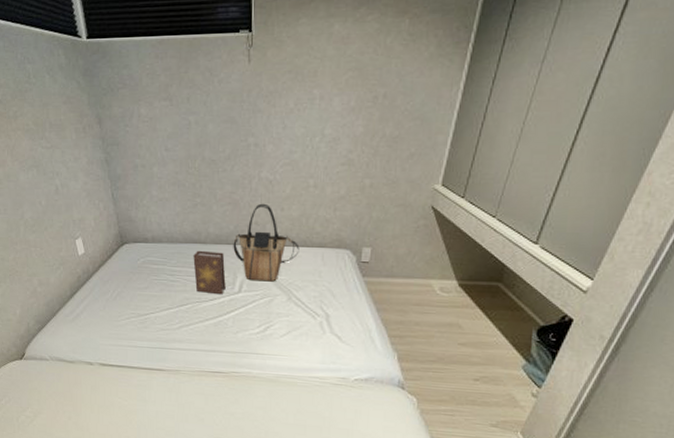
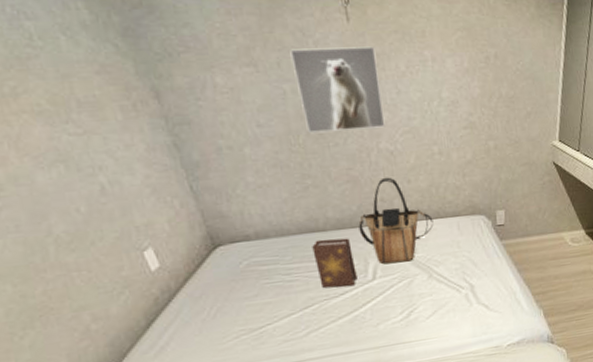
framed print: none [198,85,269,158] -> present [290,46,386,133]

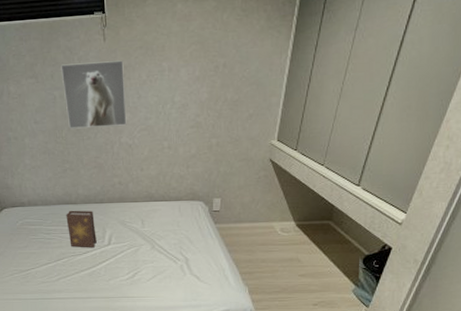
tote bag: present [358,177,434,264] -> none [101,165,159,234]

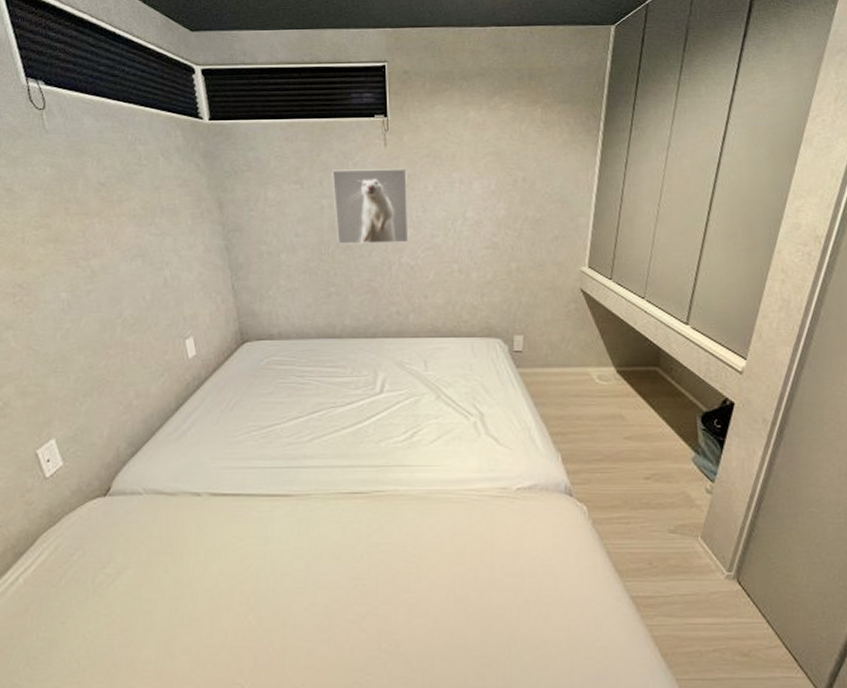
book: present [66,210,97,248] -> none [327,346,365,397]

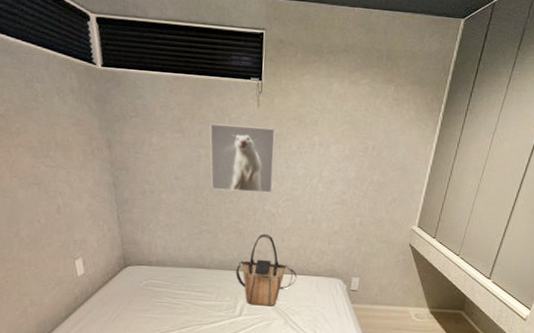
tote bag: none [373,291,447,379] -> present [236,233,297,306]

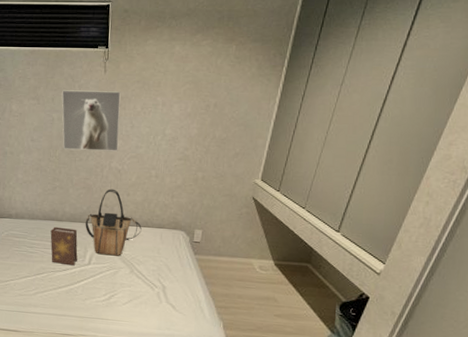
book: none [196,275,228,318] -> present [50,226,78,266]

